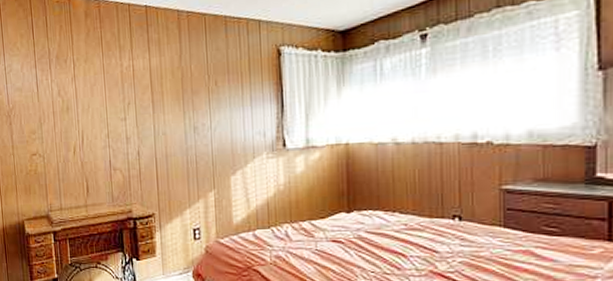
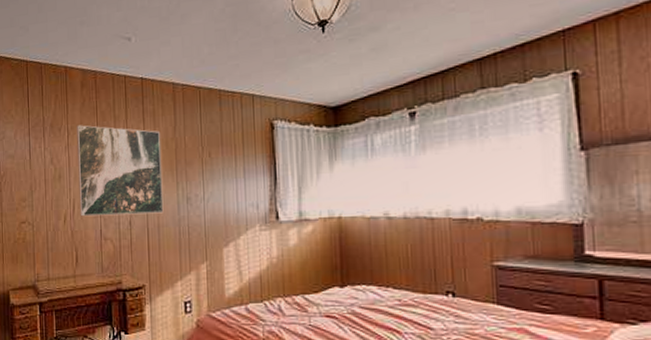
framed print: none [82,56,171,148] -> present [77,125,164,217]

